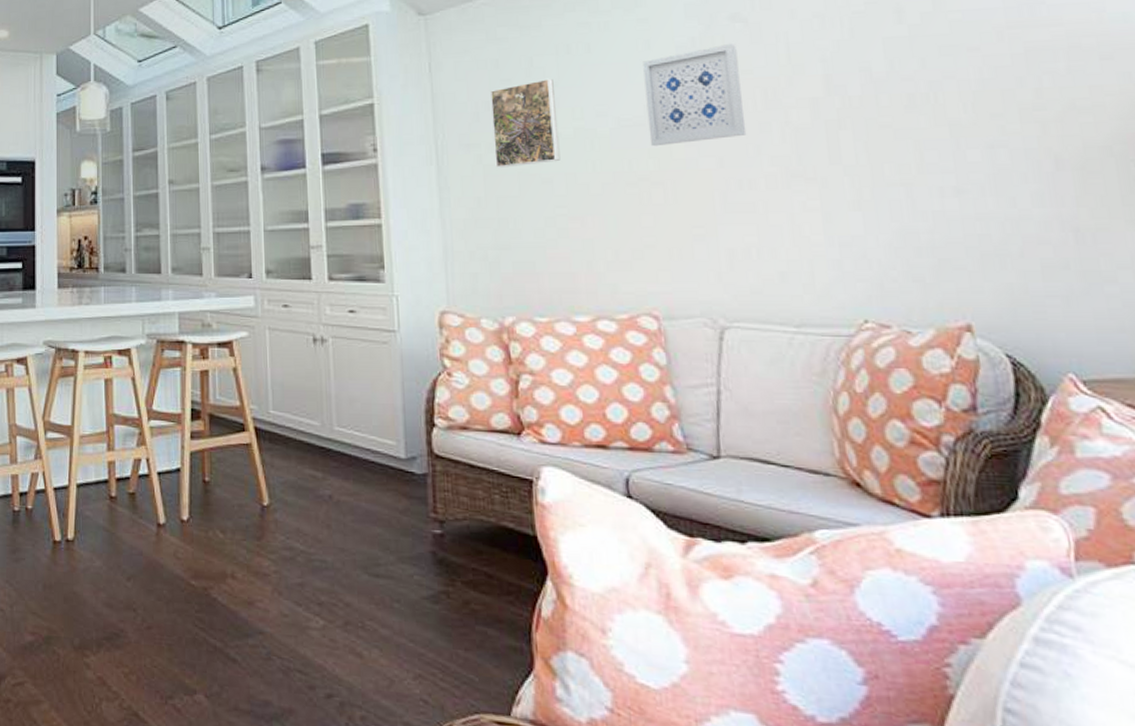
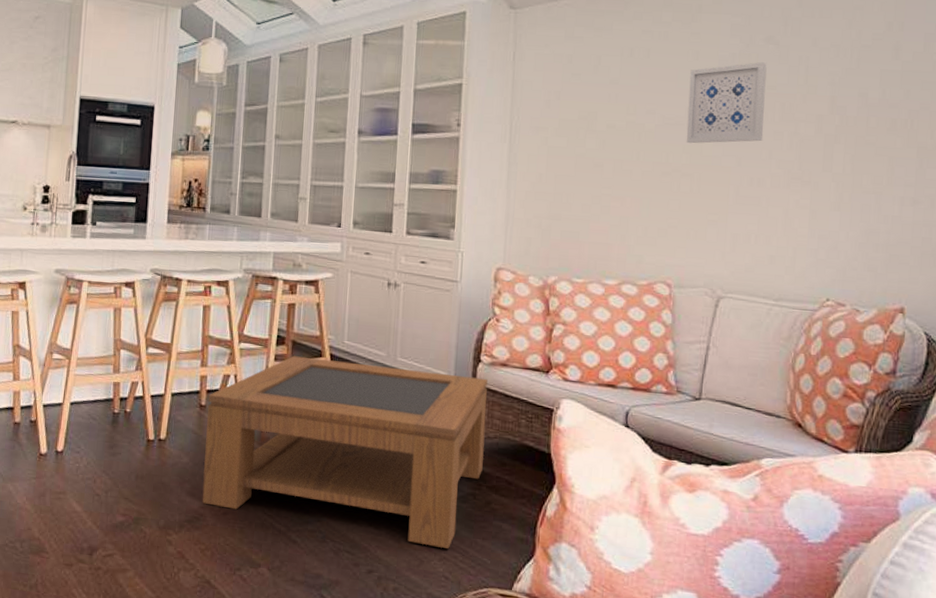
coffee table: none [118,432,454,663] -> present [202,356,488,548]
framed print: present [491,78,561,168] -> none [558,76,616,150]

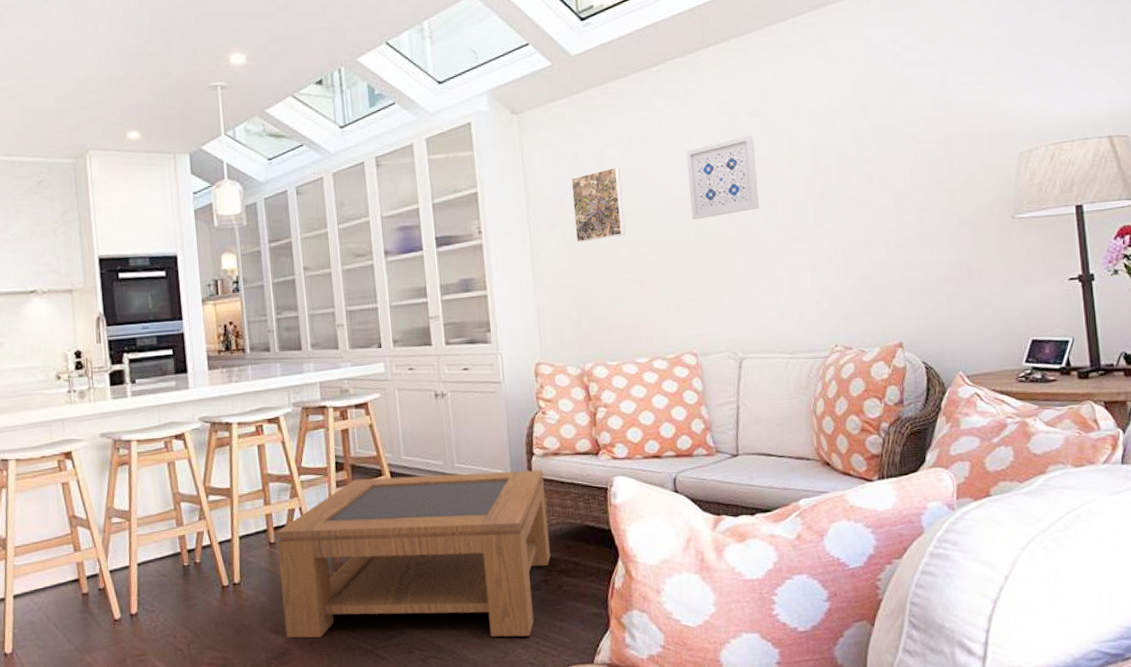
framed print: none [558,76,616,150] -> present [571,166,626,243]

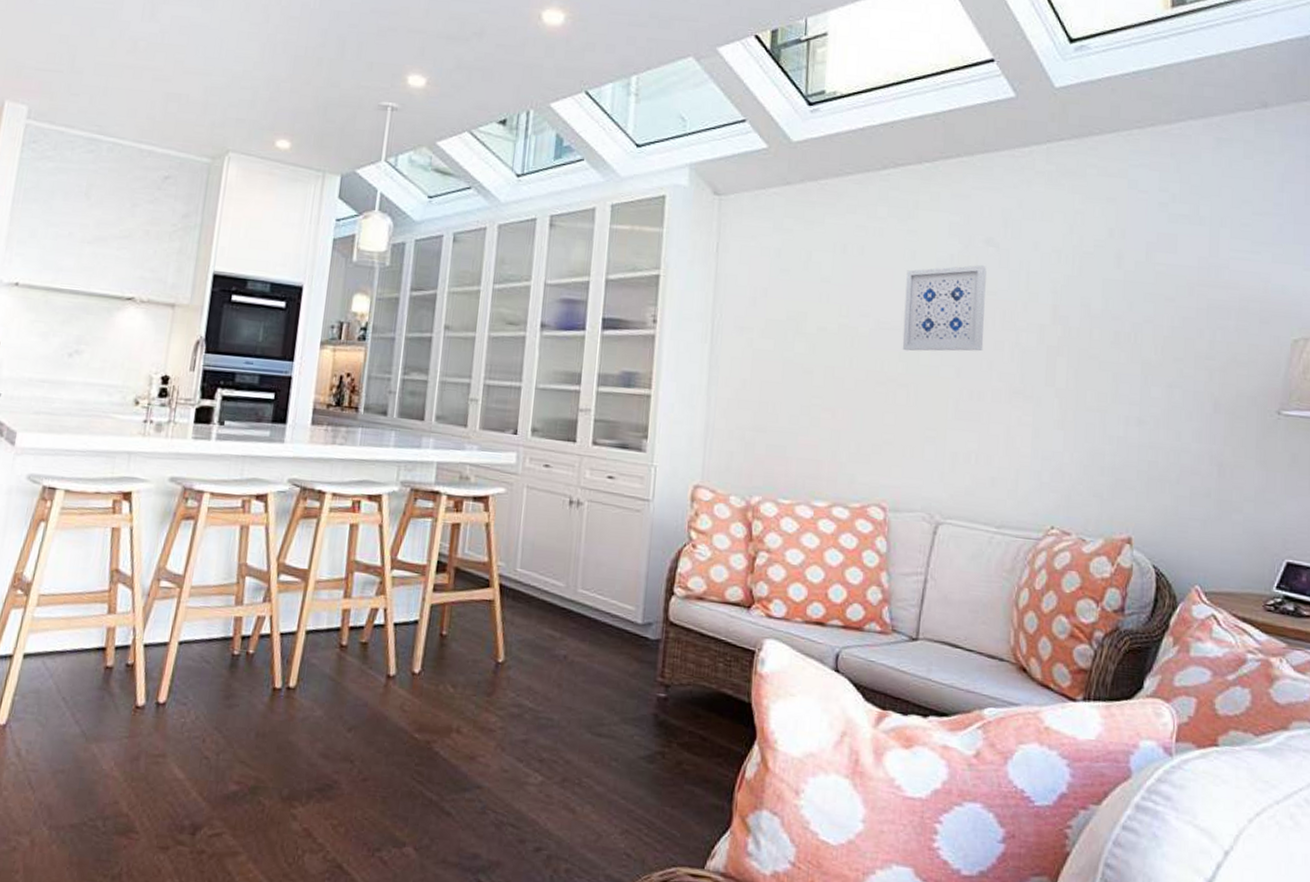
coffee table: present [276,470,550,638] -> none [336,586,681,819]
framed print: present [571,166,626,243] -> none [764,273,827,354]

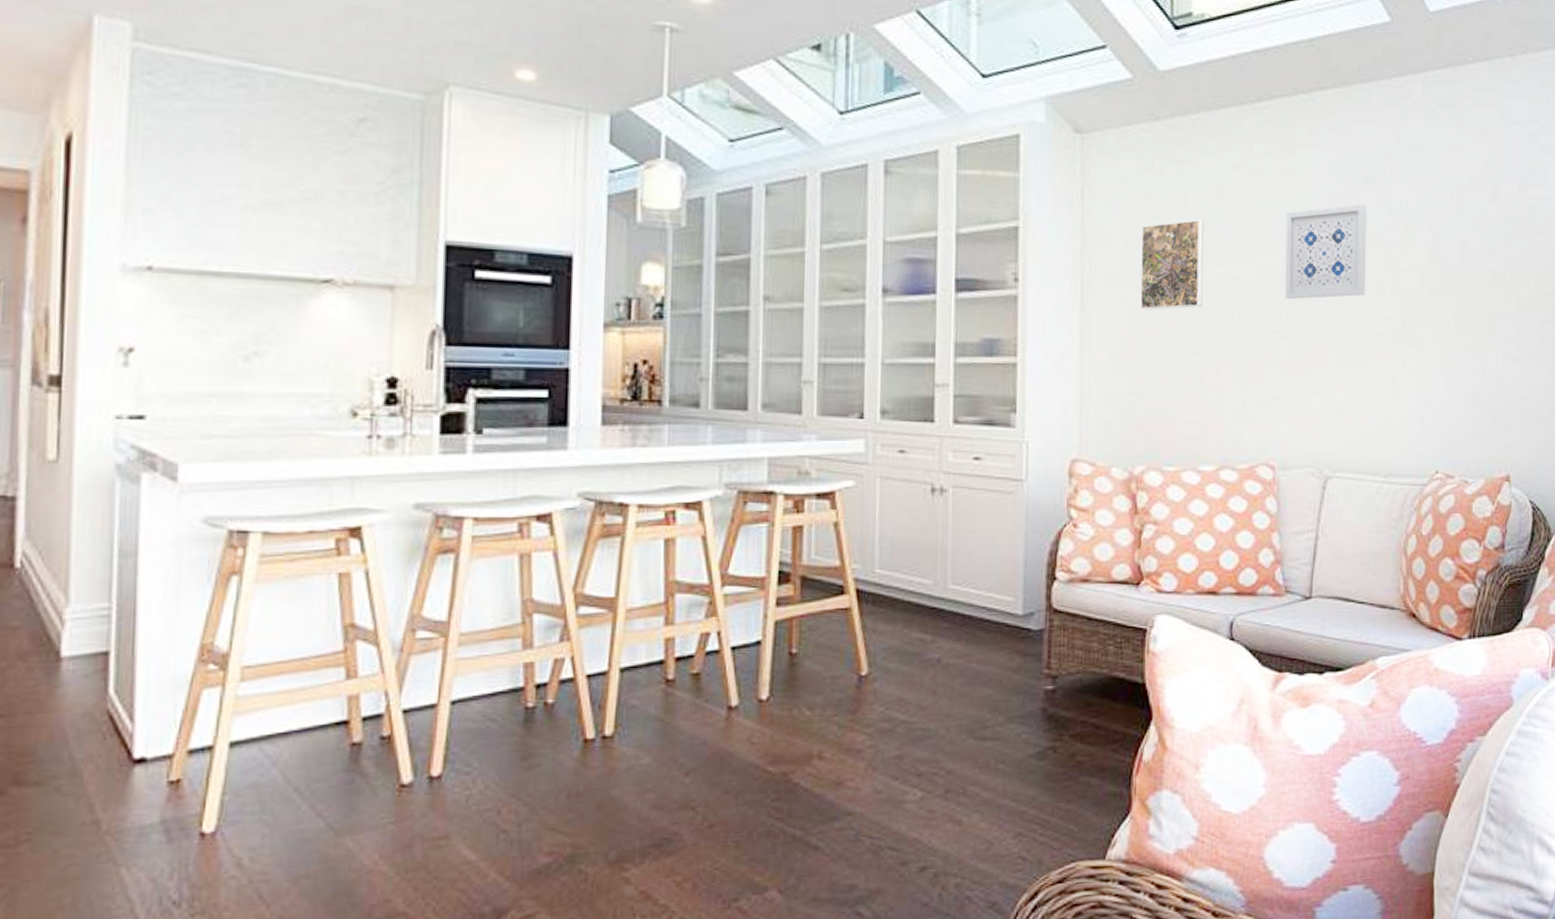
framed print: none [764,273,827,354] -> present [1140,219,1204,310]

